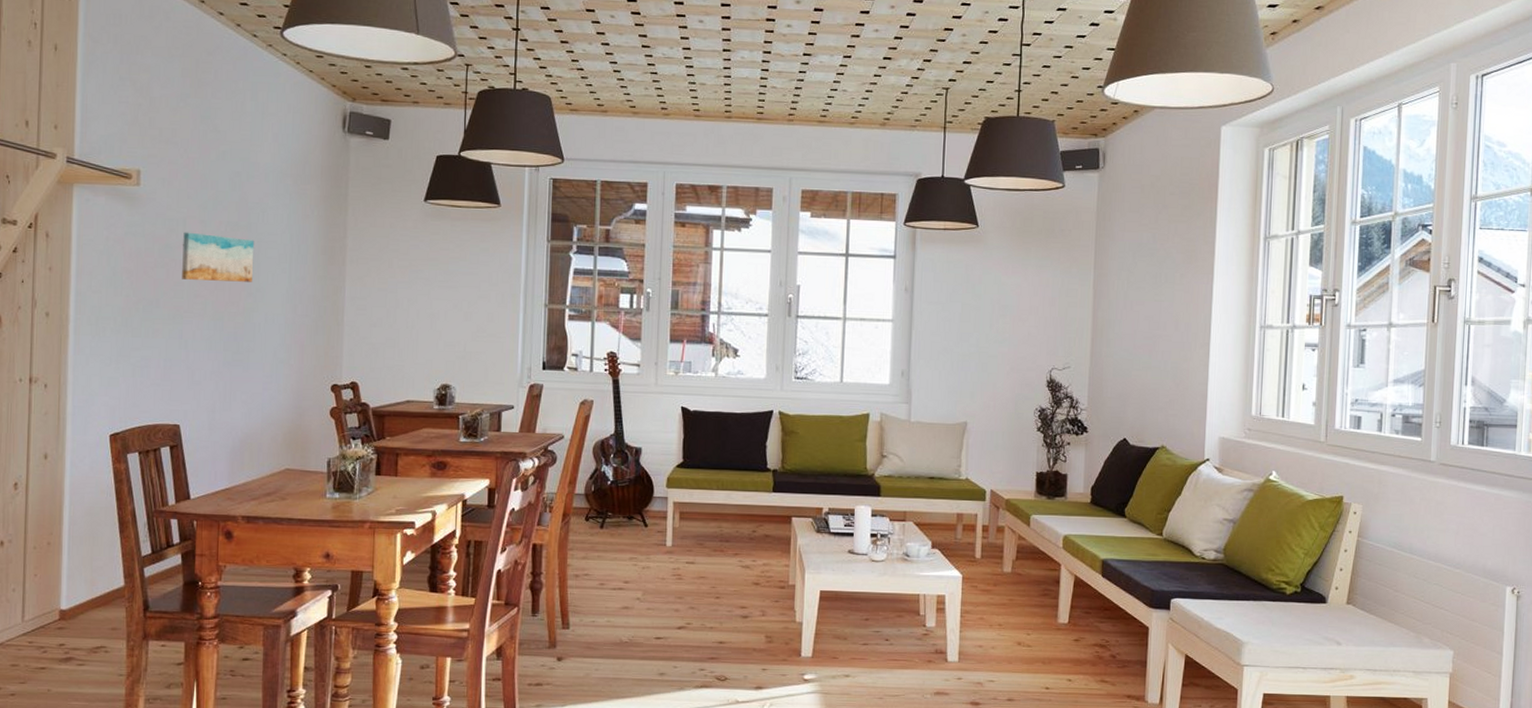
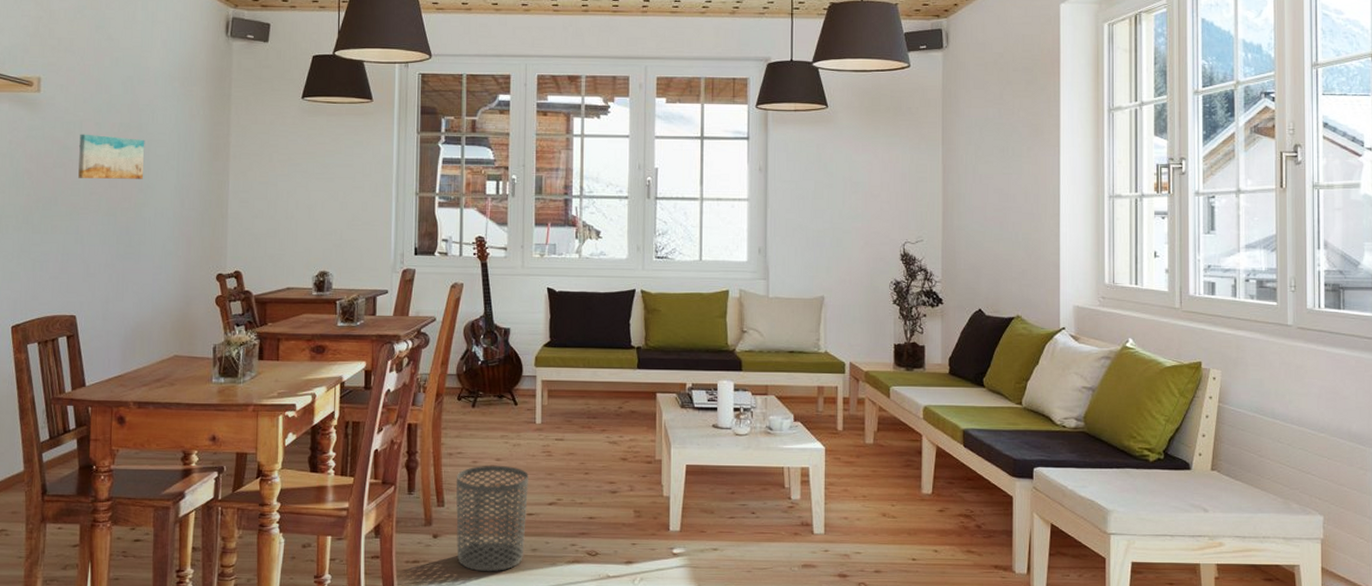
waste bin: none [581,587,657,696] -> present [455,465,528,572]

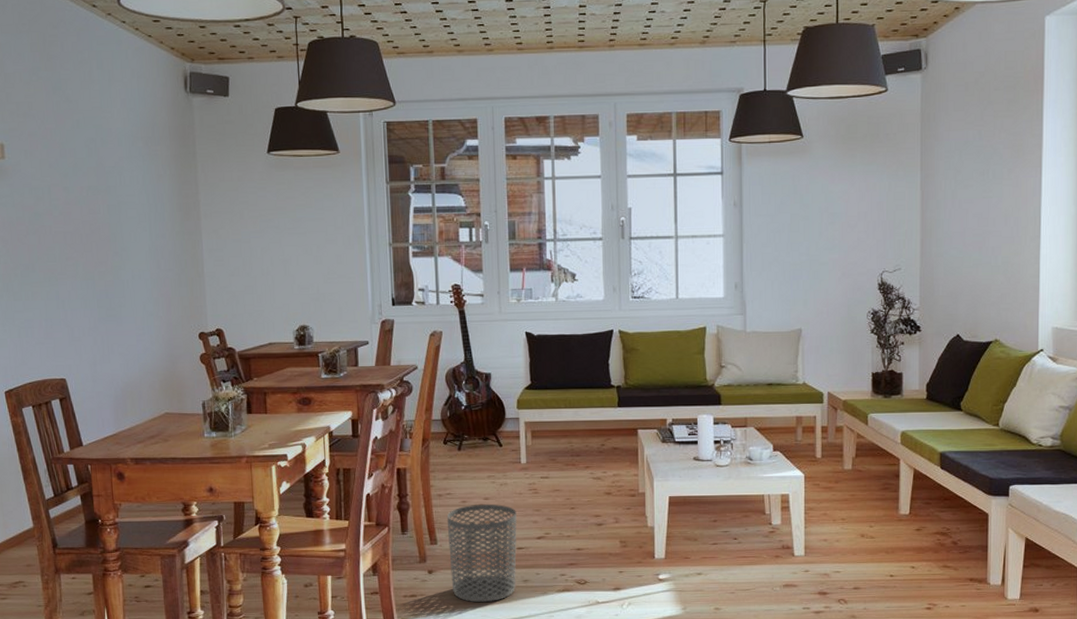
wall art: present [78,134,145,179] -> none [49,199,117,244]

